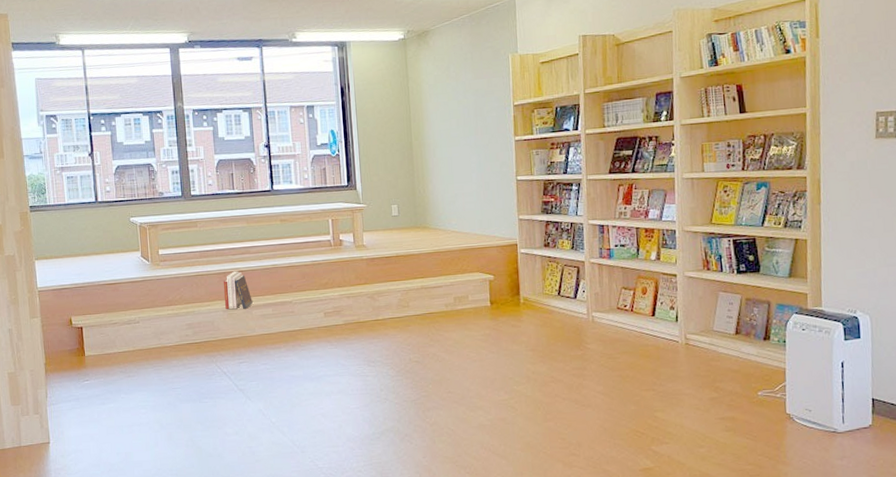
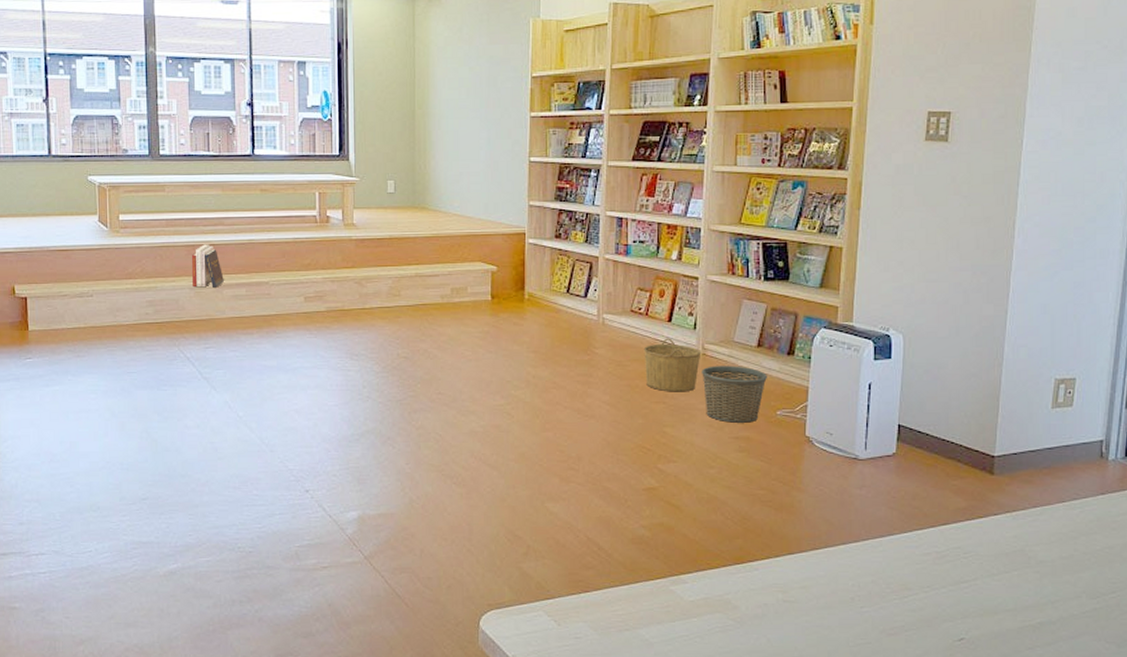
basket: none [631,331,685,380] -> present [644,338,702,392]
basket: none [686,352,747,405] -> present [702,366,767,423]

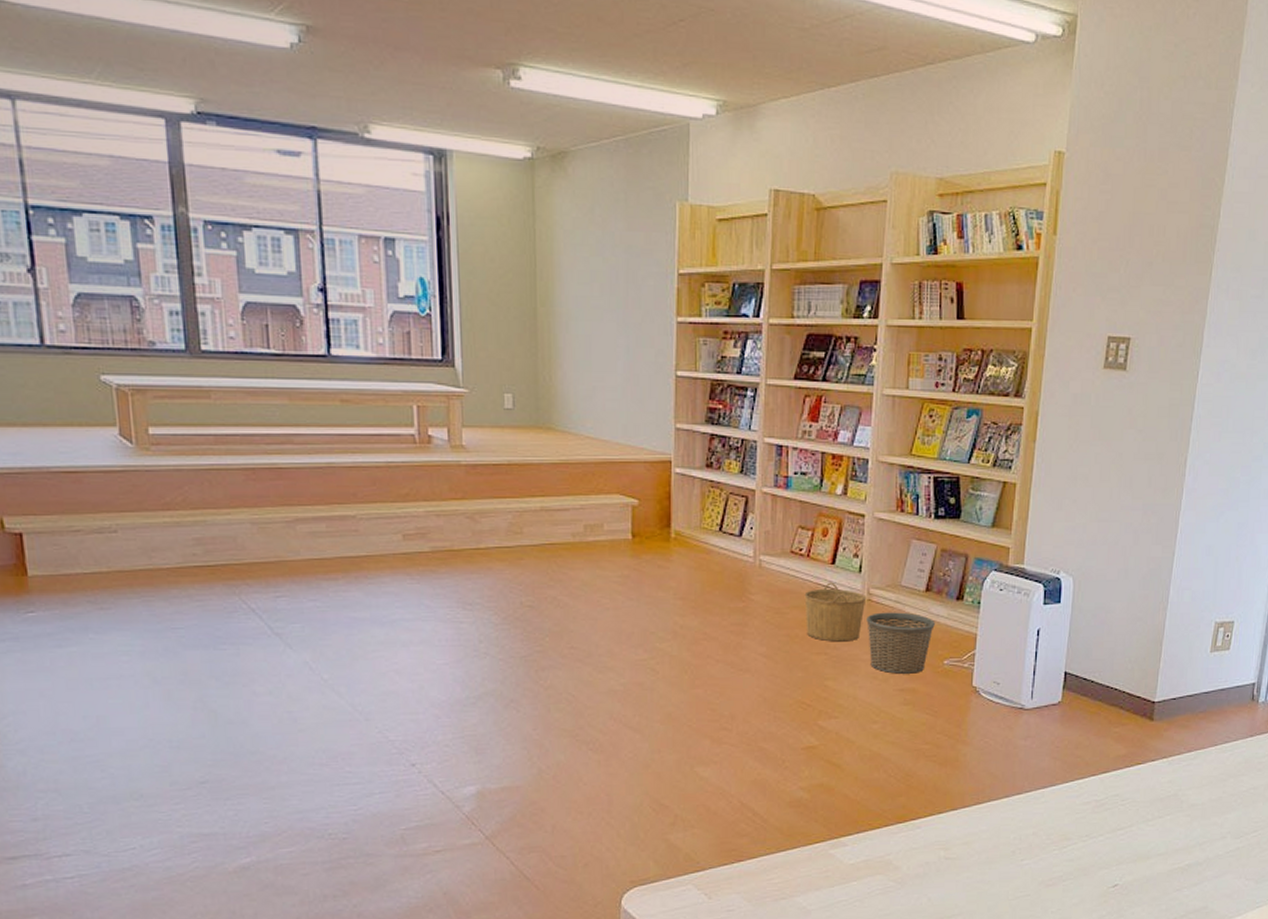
books: present [191,244,224,288] -> none [251,467,297,522]

